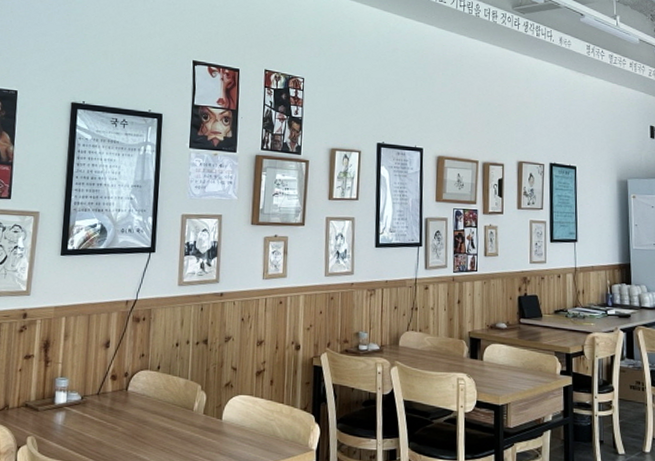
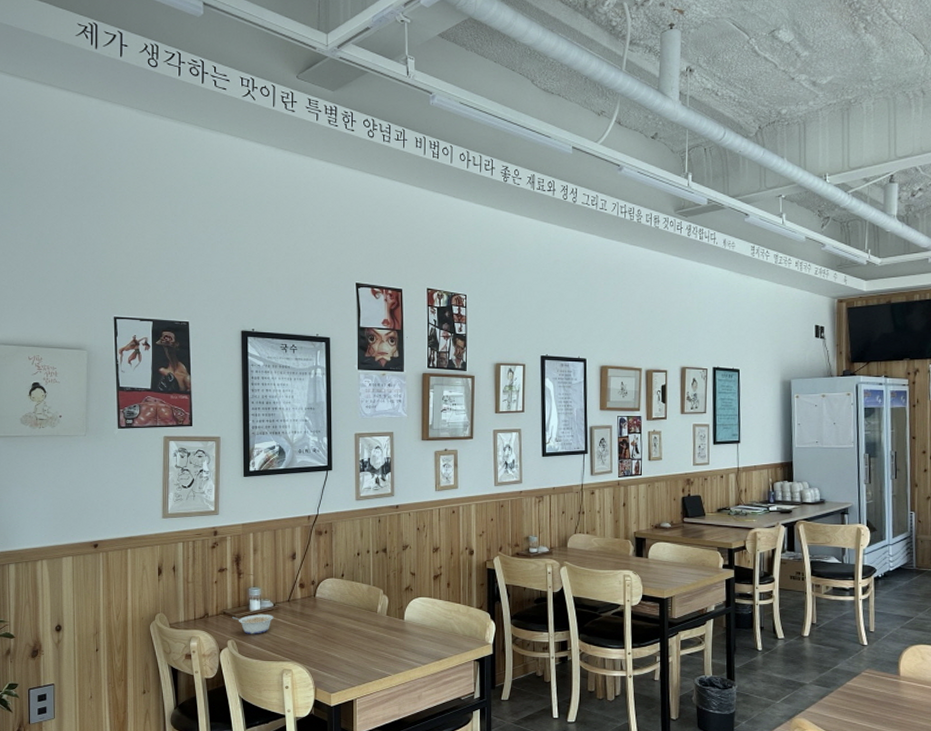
legume: none [35,408,80,431] -> present [232,614,274,634]

